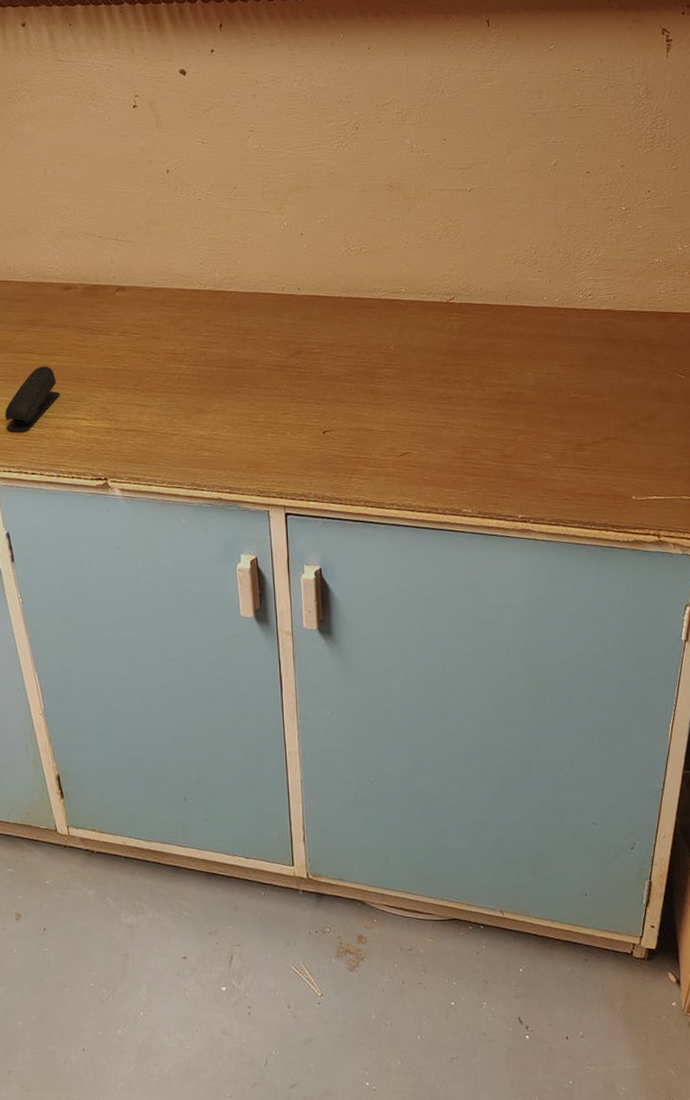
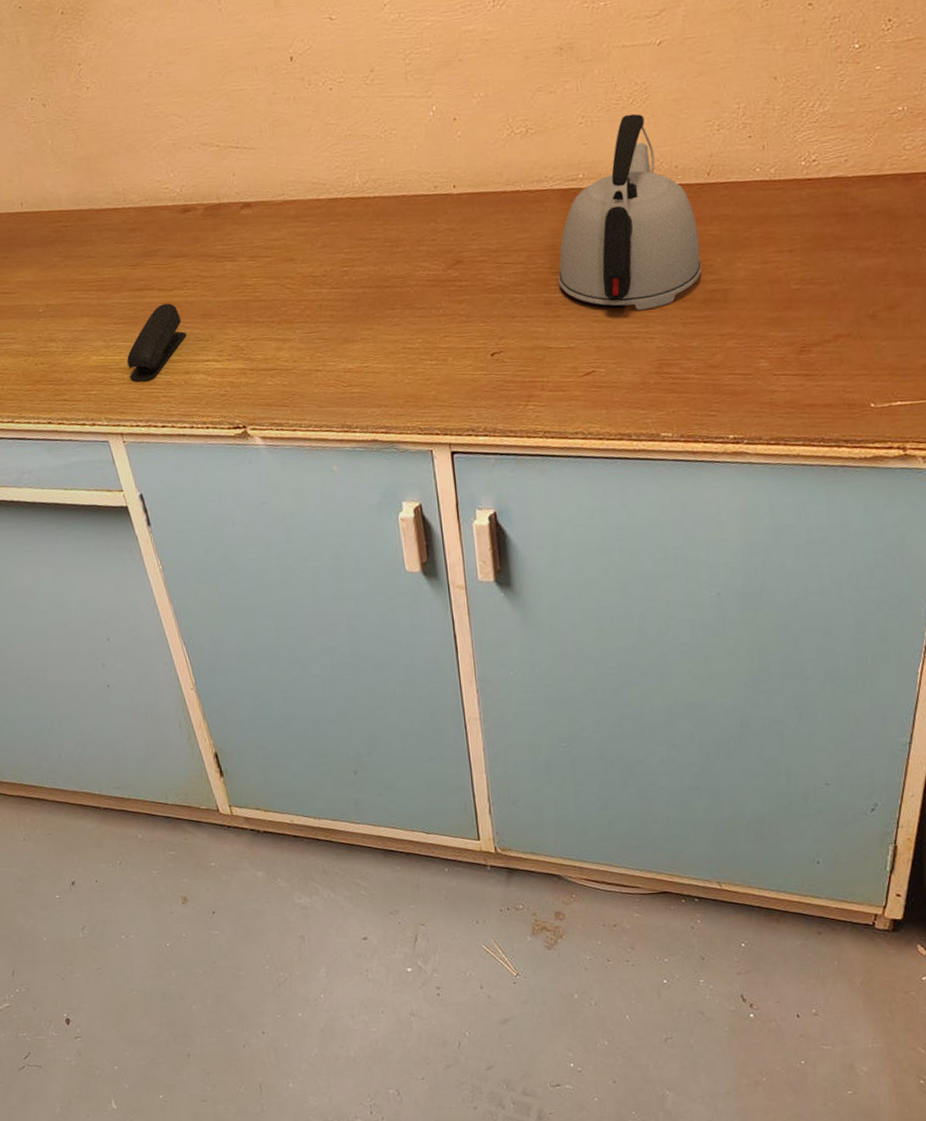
kettle: none [382,244,499,404] -> present [558,113,702,310]

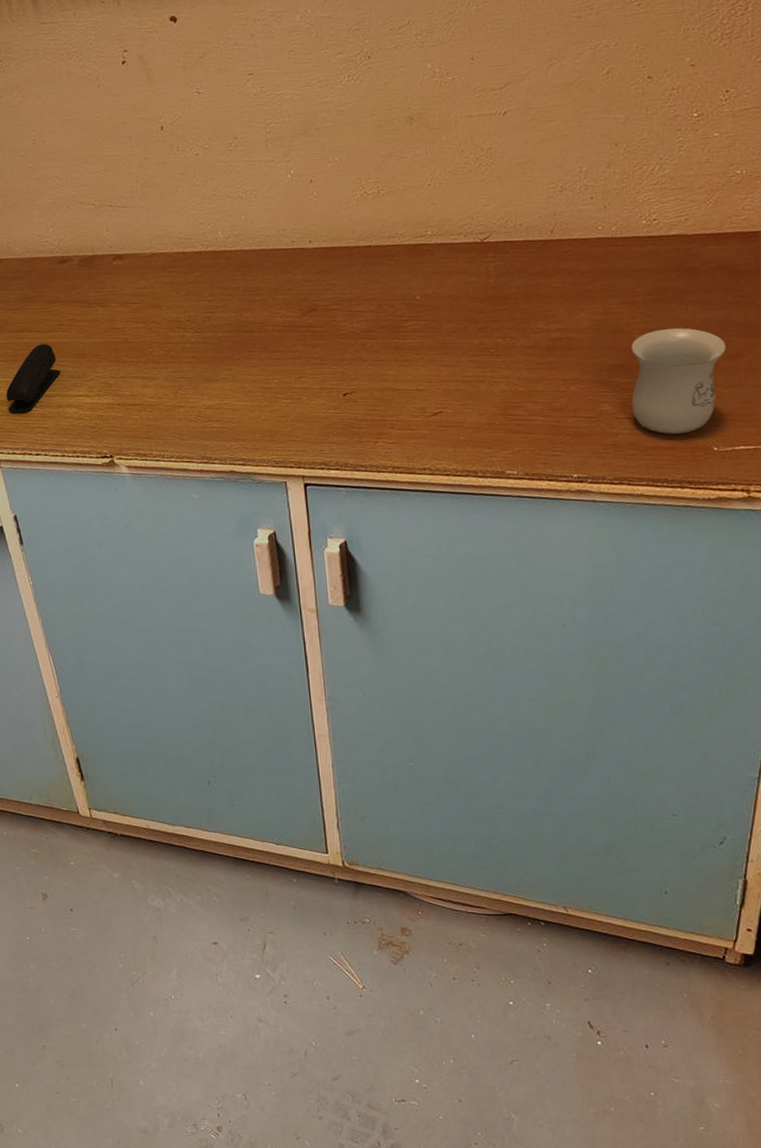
kettle: present [558,113,702,310] -> none [408,176,546,356]
mug: none [789,277,885,391] -> present [631,328,727,434]

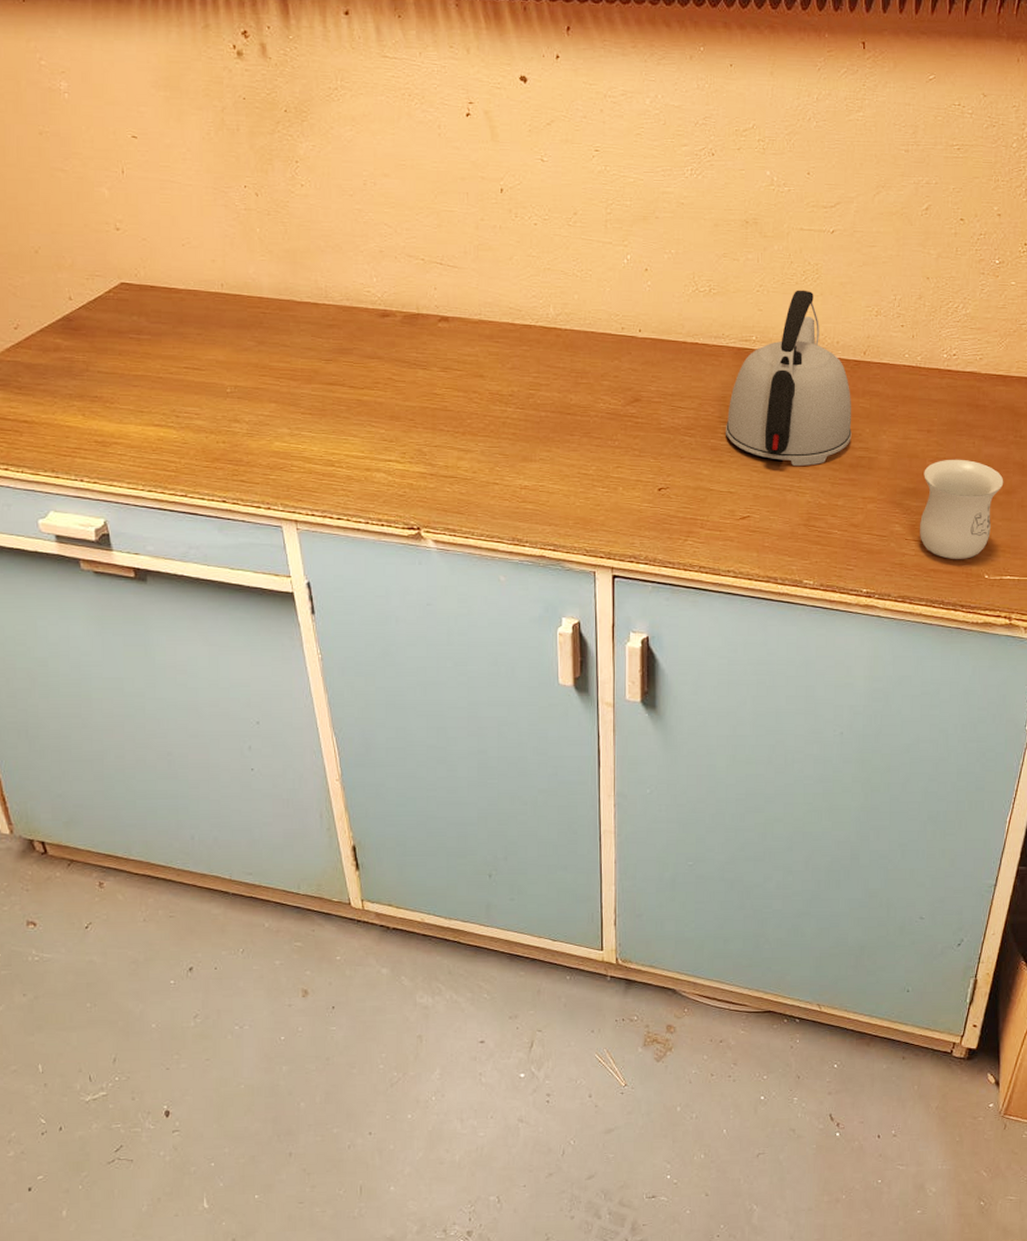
stapler: present [6,343,61,413] -> none [310,401,372,472]
kettle: none [408,176,546,356] -> present [726,289,852,466]

